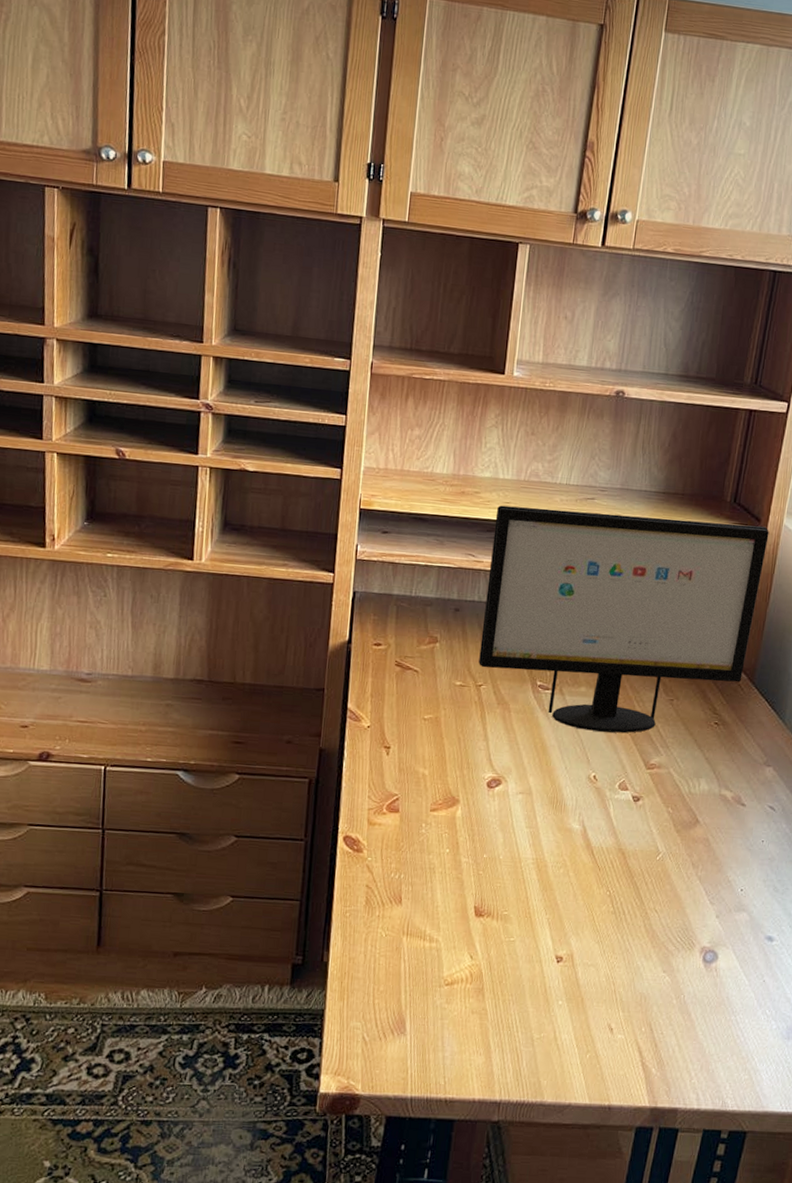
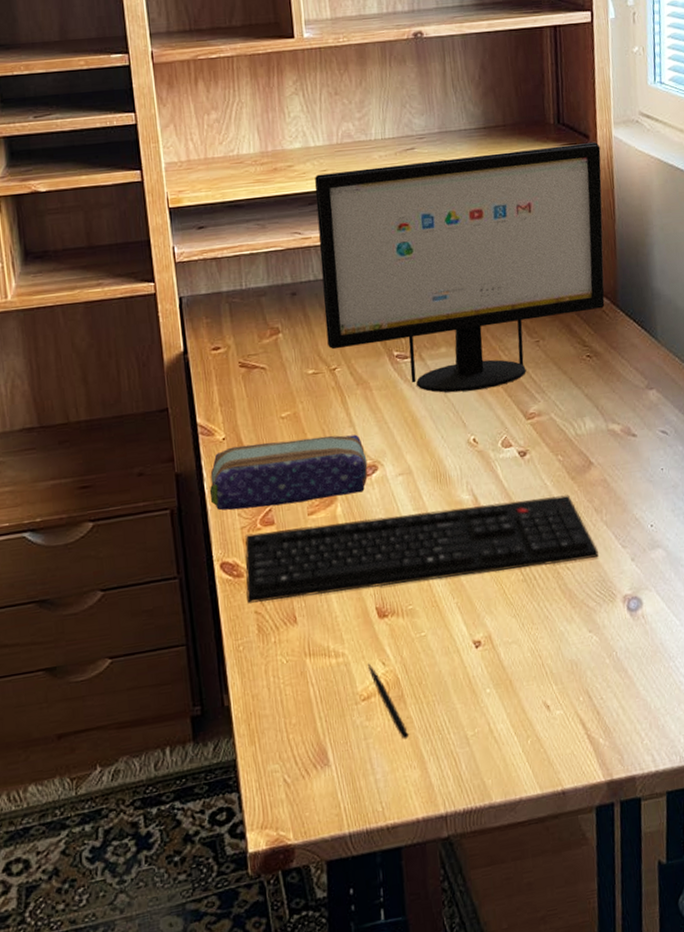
pencil case: none [346,735,494,801] -> present [209,434,368,511]
keyboard: none [361,816,687,907] -> present [245,495,598,604]
pen: none [457,952,481,1028] -> present [368,662,408,740]

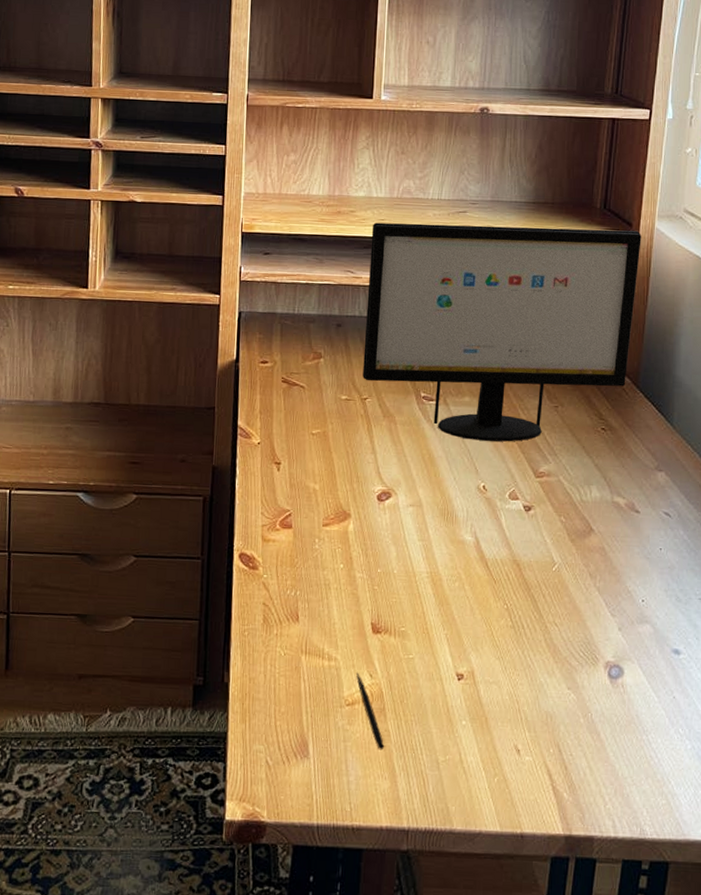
pencil case: present [209,434,368,511] -> none [239,452,383,515]
keyboard: present [245,495,598,604] -> none [258,532,587,619]

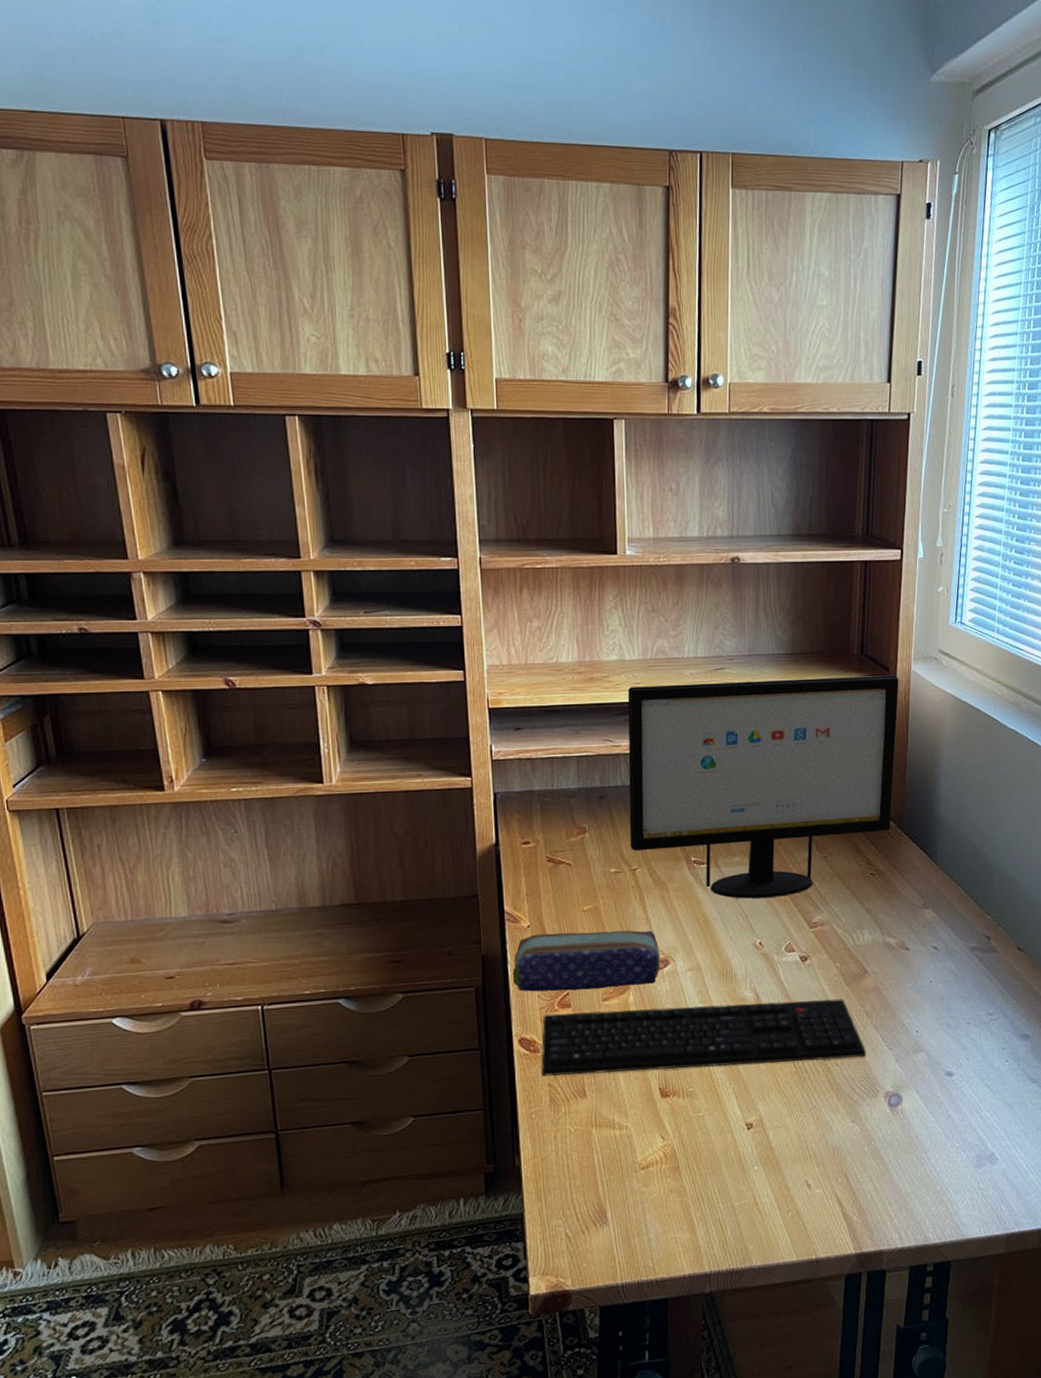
pencil case: none [239,452,383,515] -> present [512,930,660,992]
keyboard: none [258,532,587,619] -> present [541,999,866,1077]
pen: present [356,671,384,750] -> none [648,1135,681,1206]

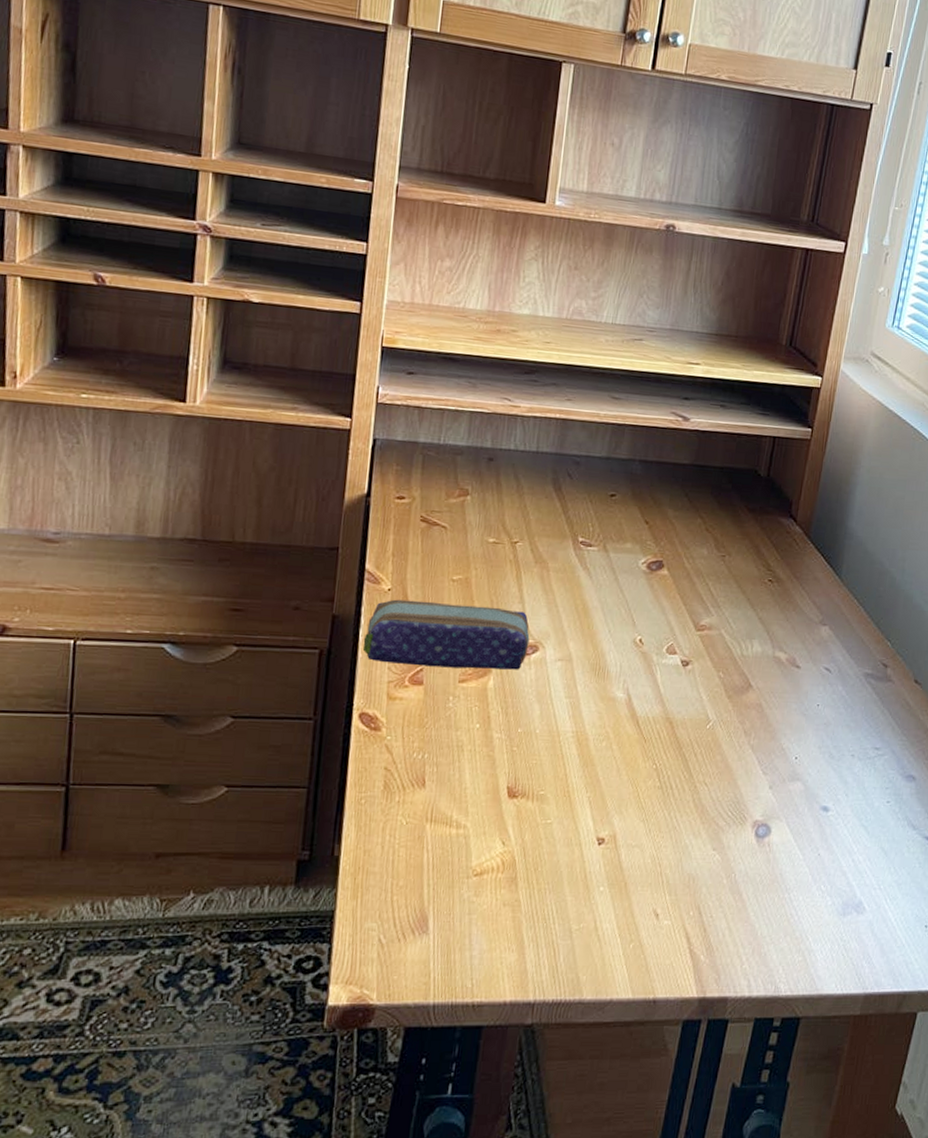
keyboard: present [541,999,866,1077] -> none [379,689,739,778]
computer monitor: present [627,675,899,899] -> none [514,345,826,593]

